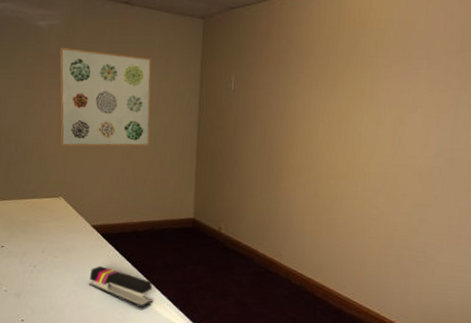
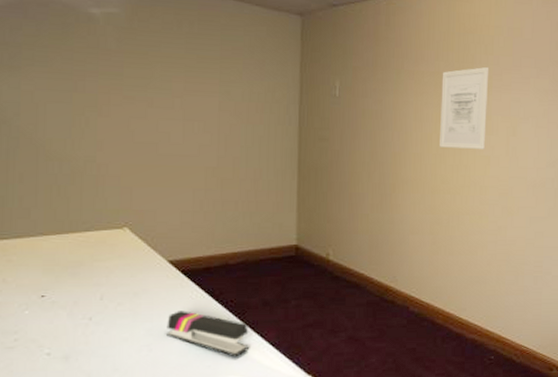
wall art: present [60,48,152,147] -> none [121,42,241,164]
wall art: none [326,59,379,138] -> present [440,66,489,149]

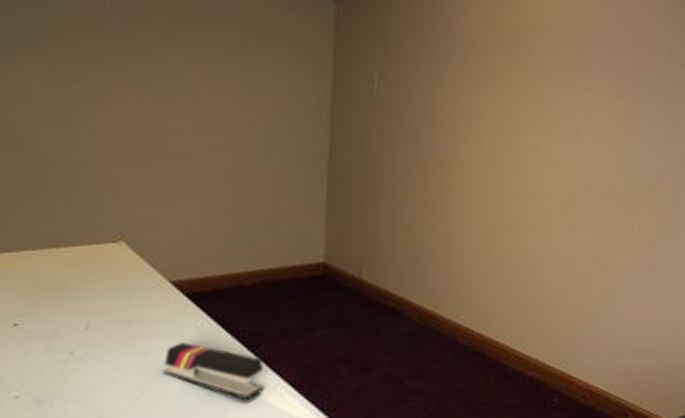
wall art: present [440,66,489,149] -> none [492,58,548,151]

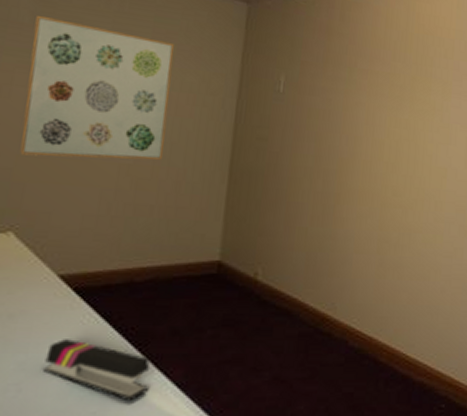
wall art: none [125,28,266,167] -> present [20,16,174,160]

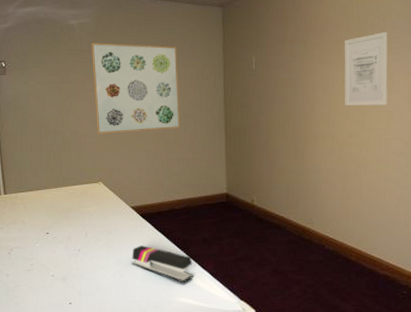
wall art: none [392,71,449,160] -> present [344,31,388,106]

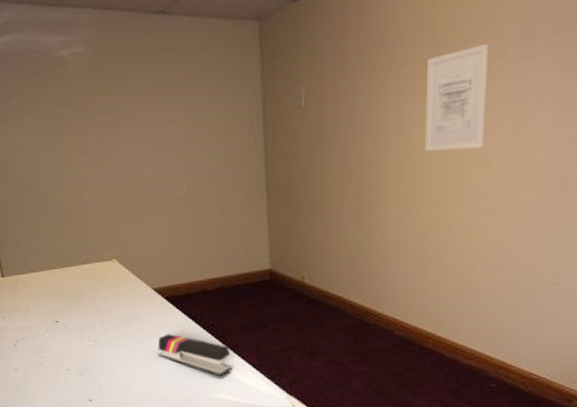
wall art: present [92,43,180,134] -> none [90,79,209,200]

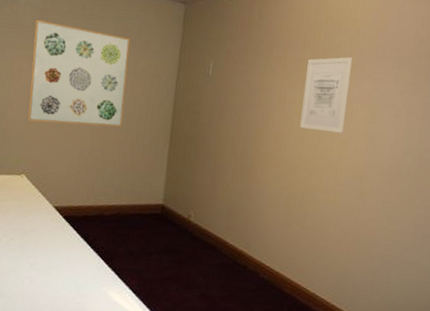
wall art: none [90,79,209,200] -> present [28,20,130,127]
stapler: present [157,334,232,377] -> none [46,251,114,299]

